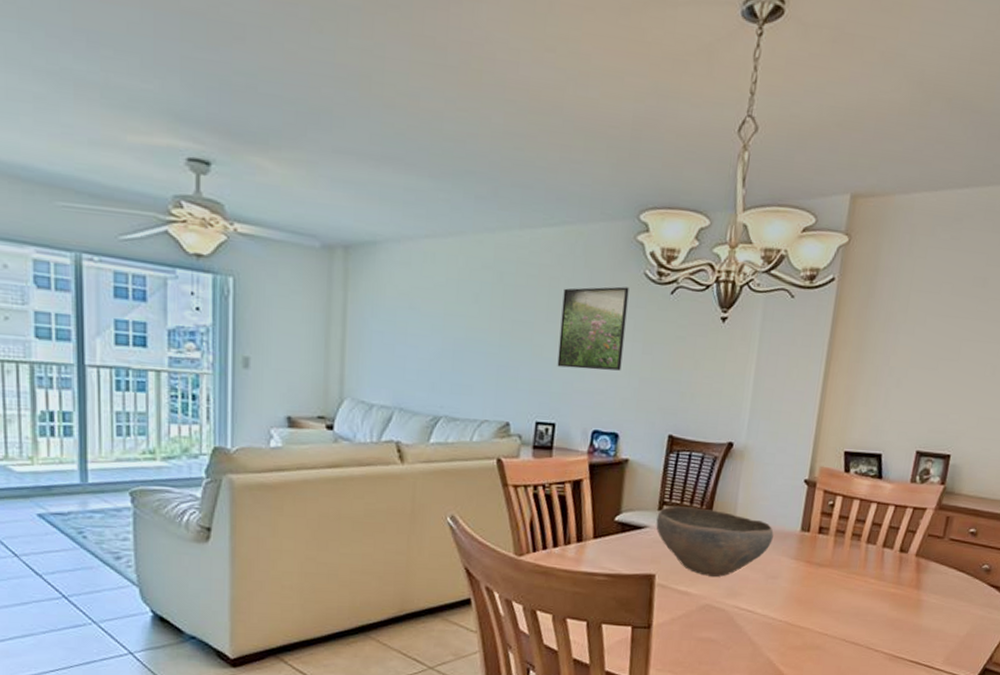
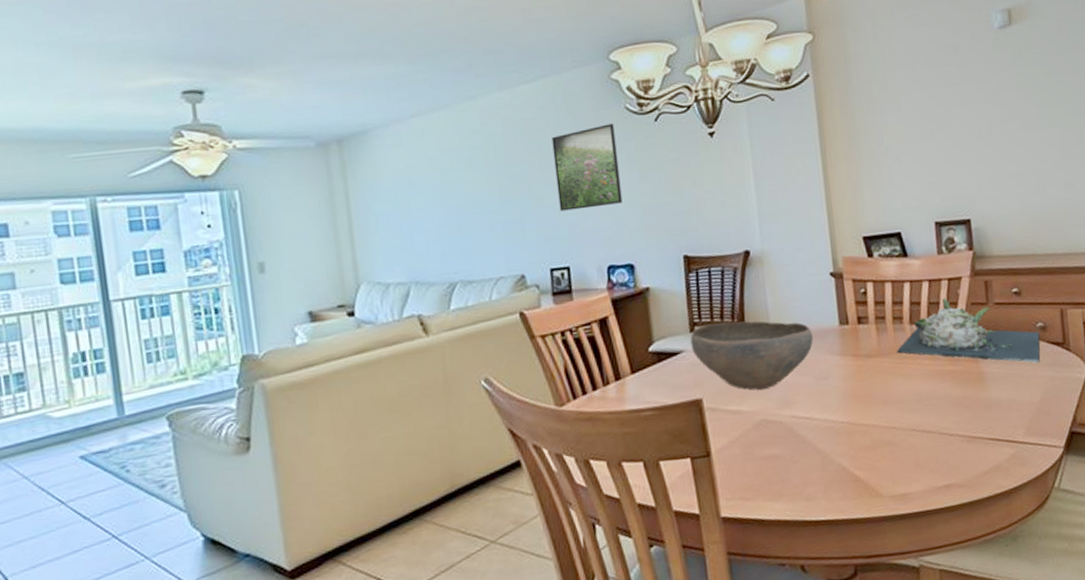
flower arrangement: none [848,525,983,602] -> present [897,298,1041,364]

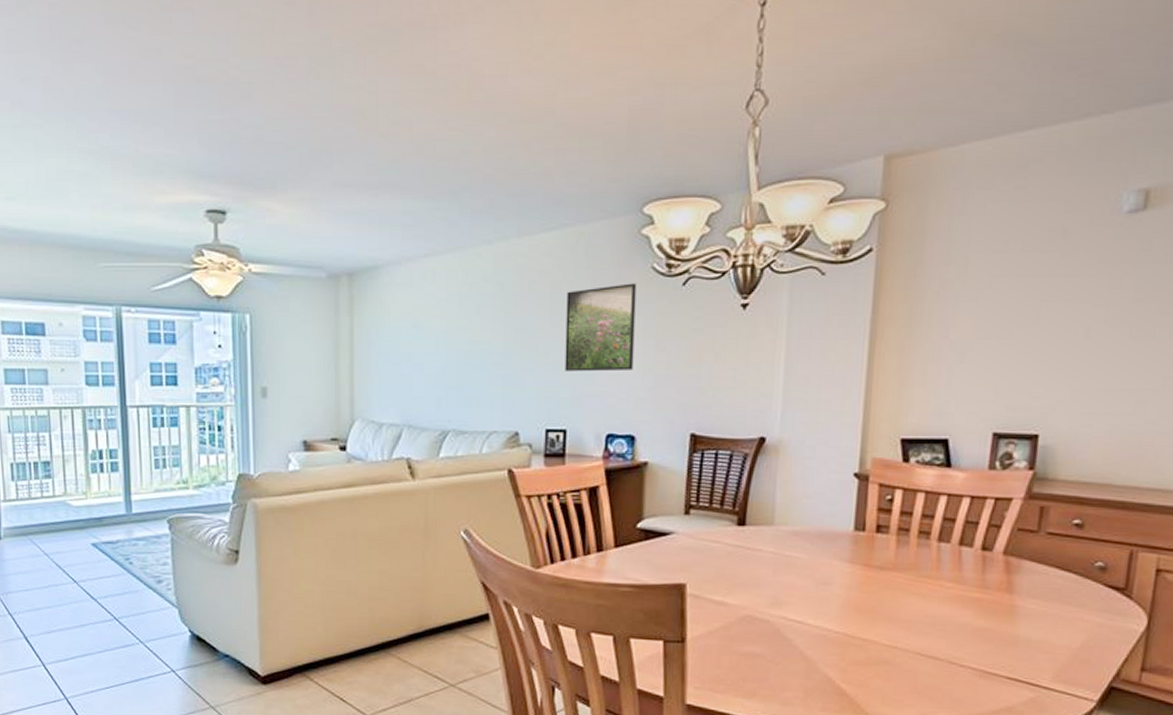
bowl: present [690,321,813,391] -> none [683,509,821,584]
flower arrangement: present [897,298,1041,364] -> none [916,519,1097,607]

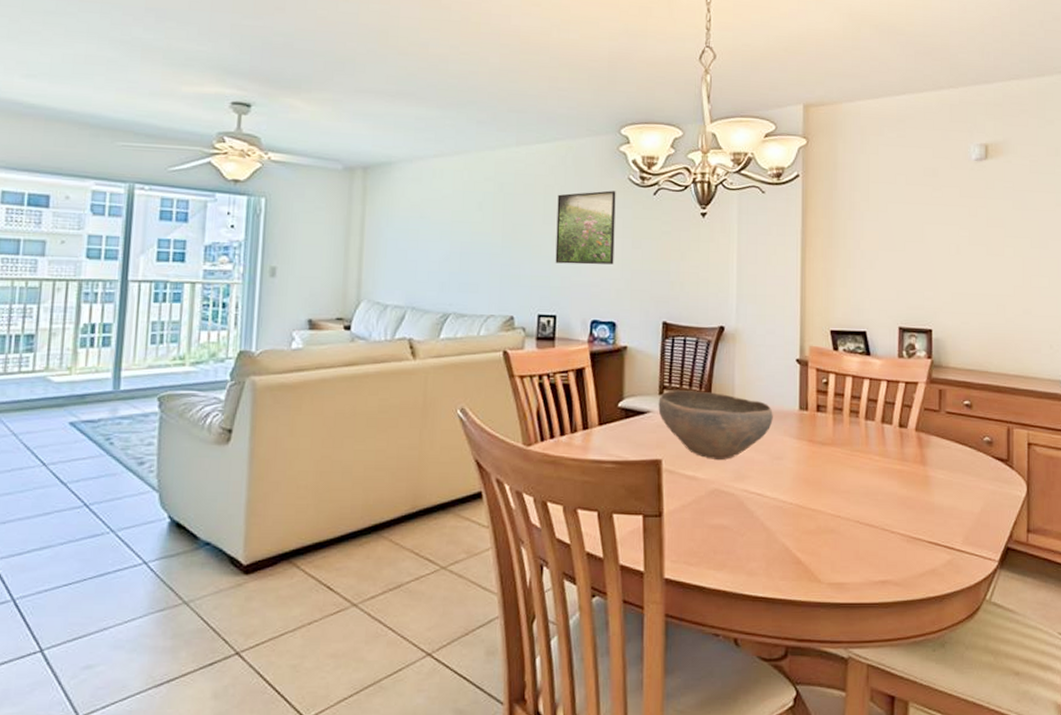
bowl: none [683,509,821,584] -> present [658,390,773,460]

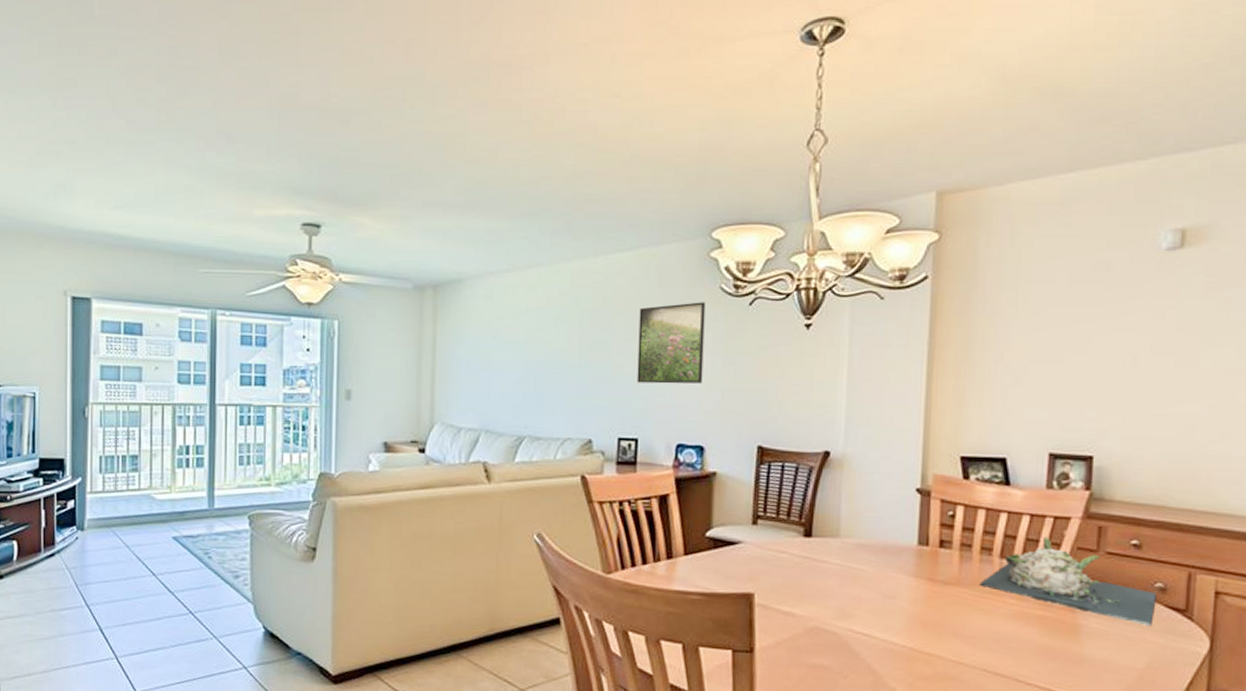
bowl: present [658,390,773,460] -> none [751,520,886,596]
flower arrangement: none [850,400,986,476] -> present [980,537,1157,628]

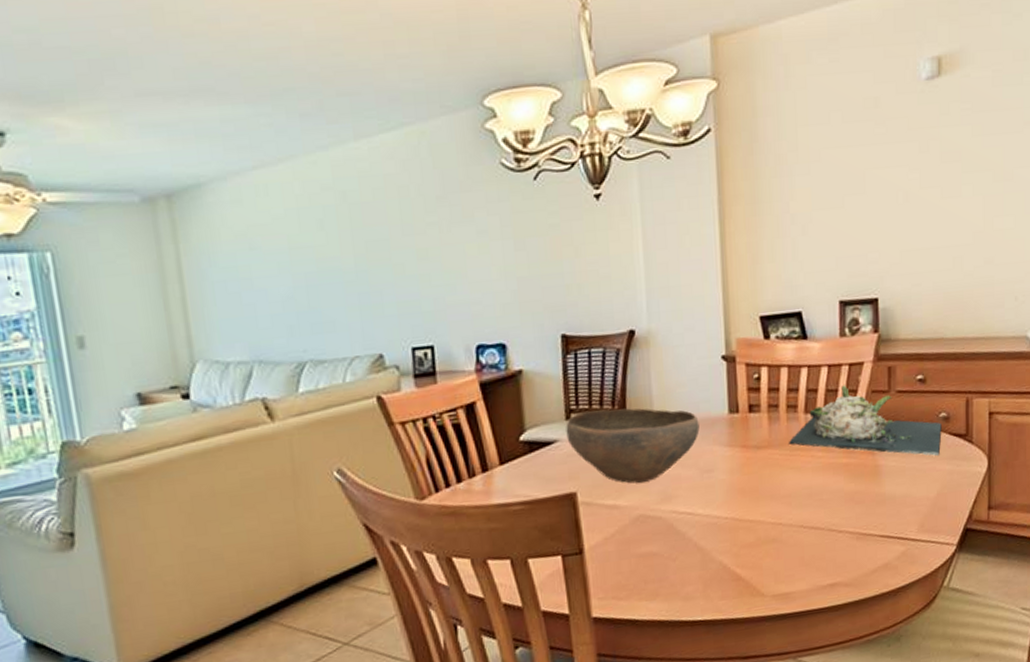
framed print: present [637,302,706,384] -> none [415,181,495,283]
bowl: none [751,520,886,596] -> present [566,408,700,484]

